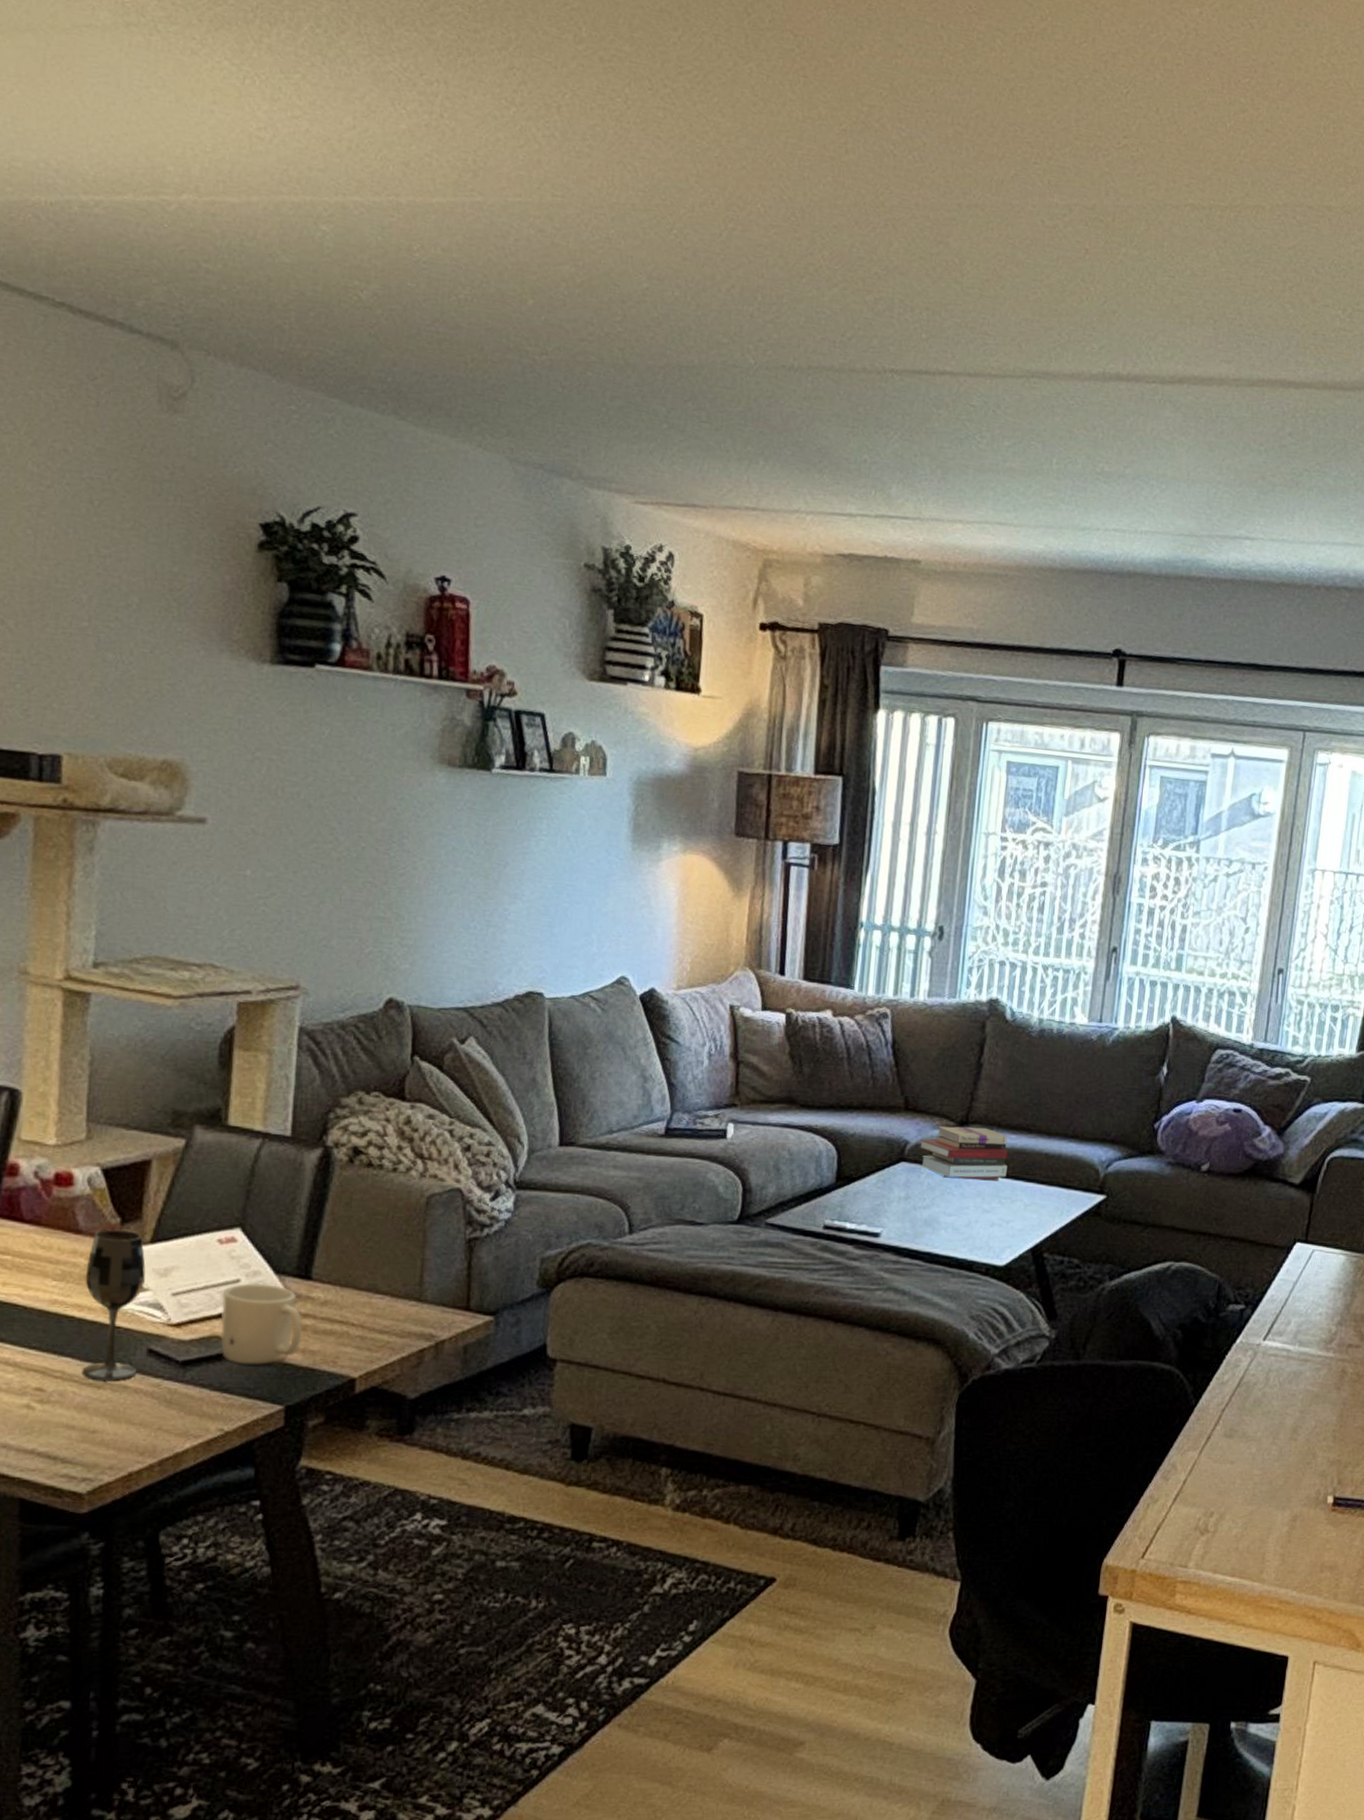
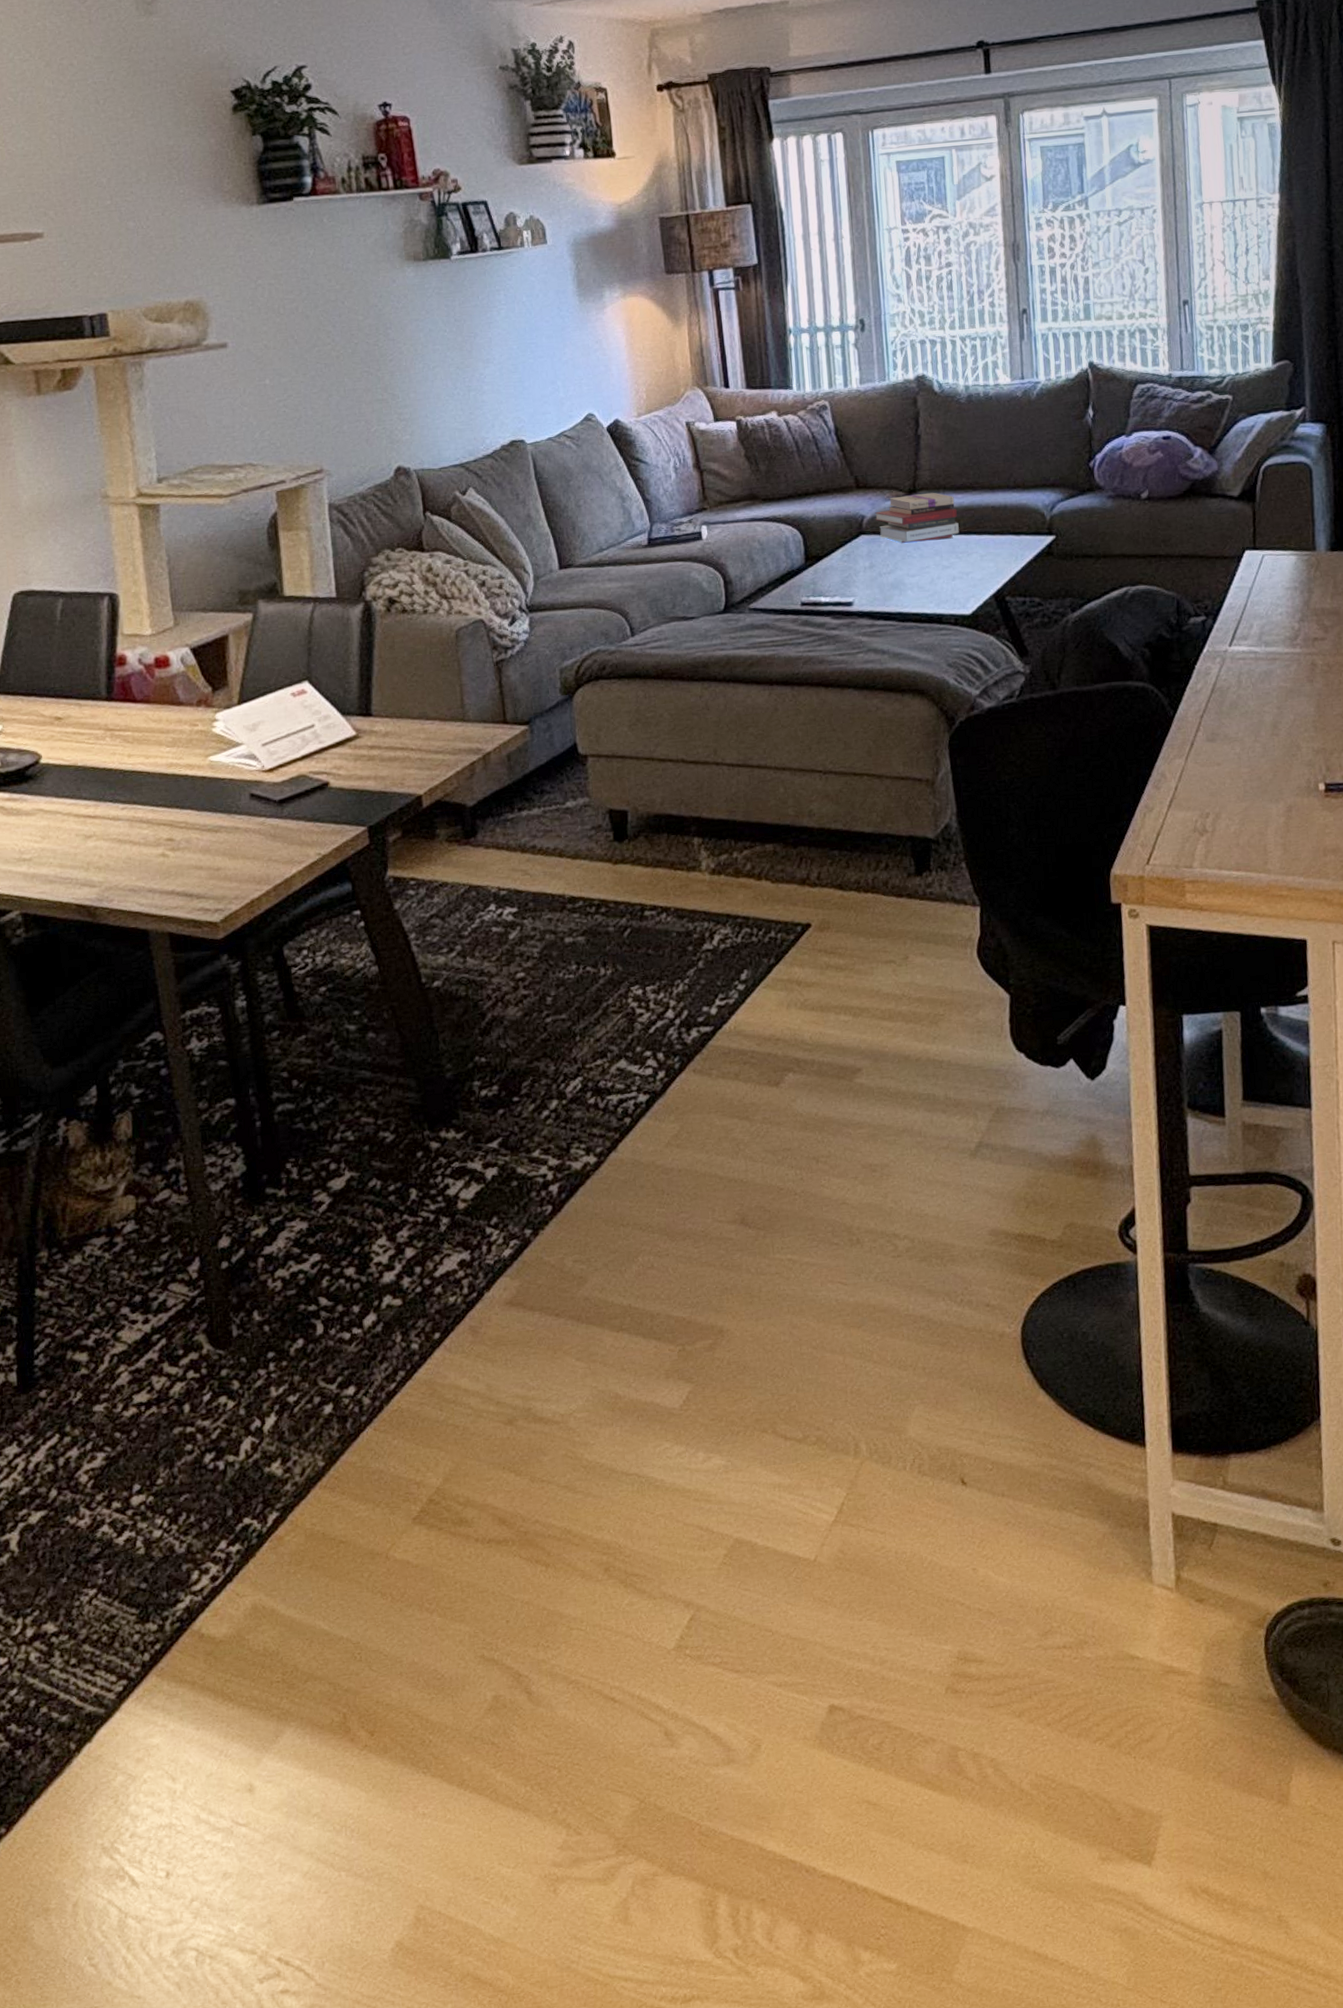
wine glass: present [81,1229,146,1381] -> none [191,697,244,826]
mug: present [220,1283,303,1367] -> none [302,725,373,798]

